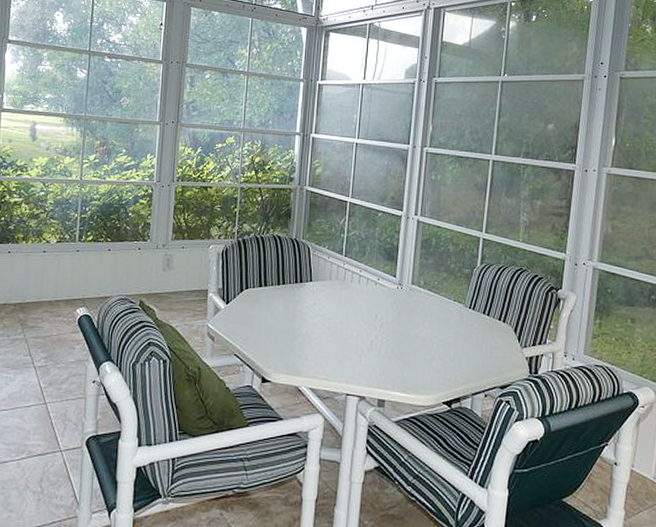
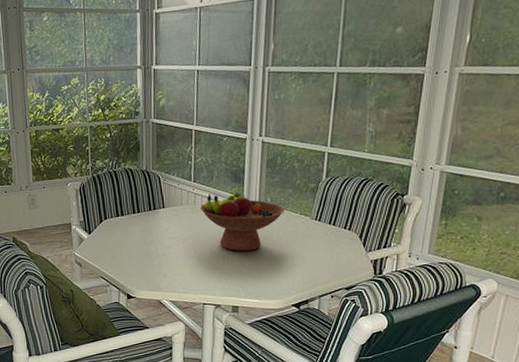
fruit bowl: none [350,271,438,337] -> present [201,193,284,252]

